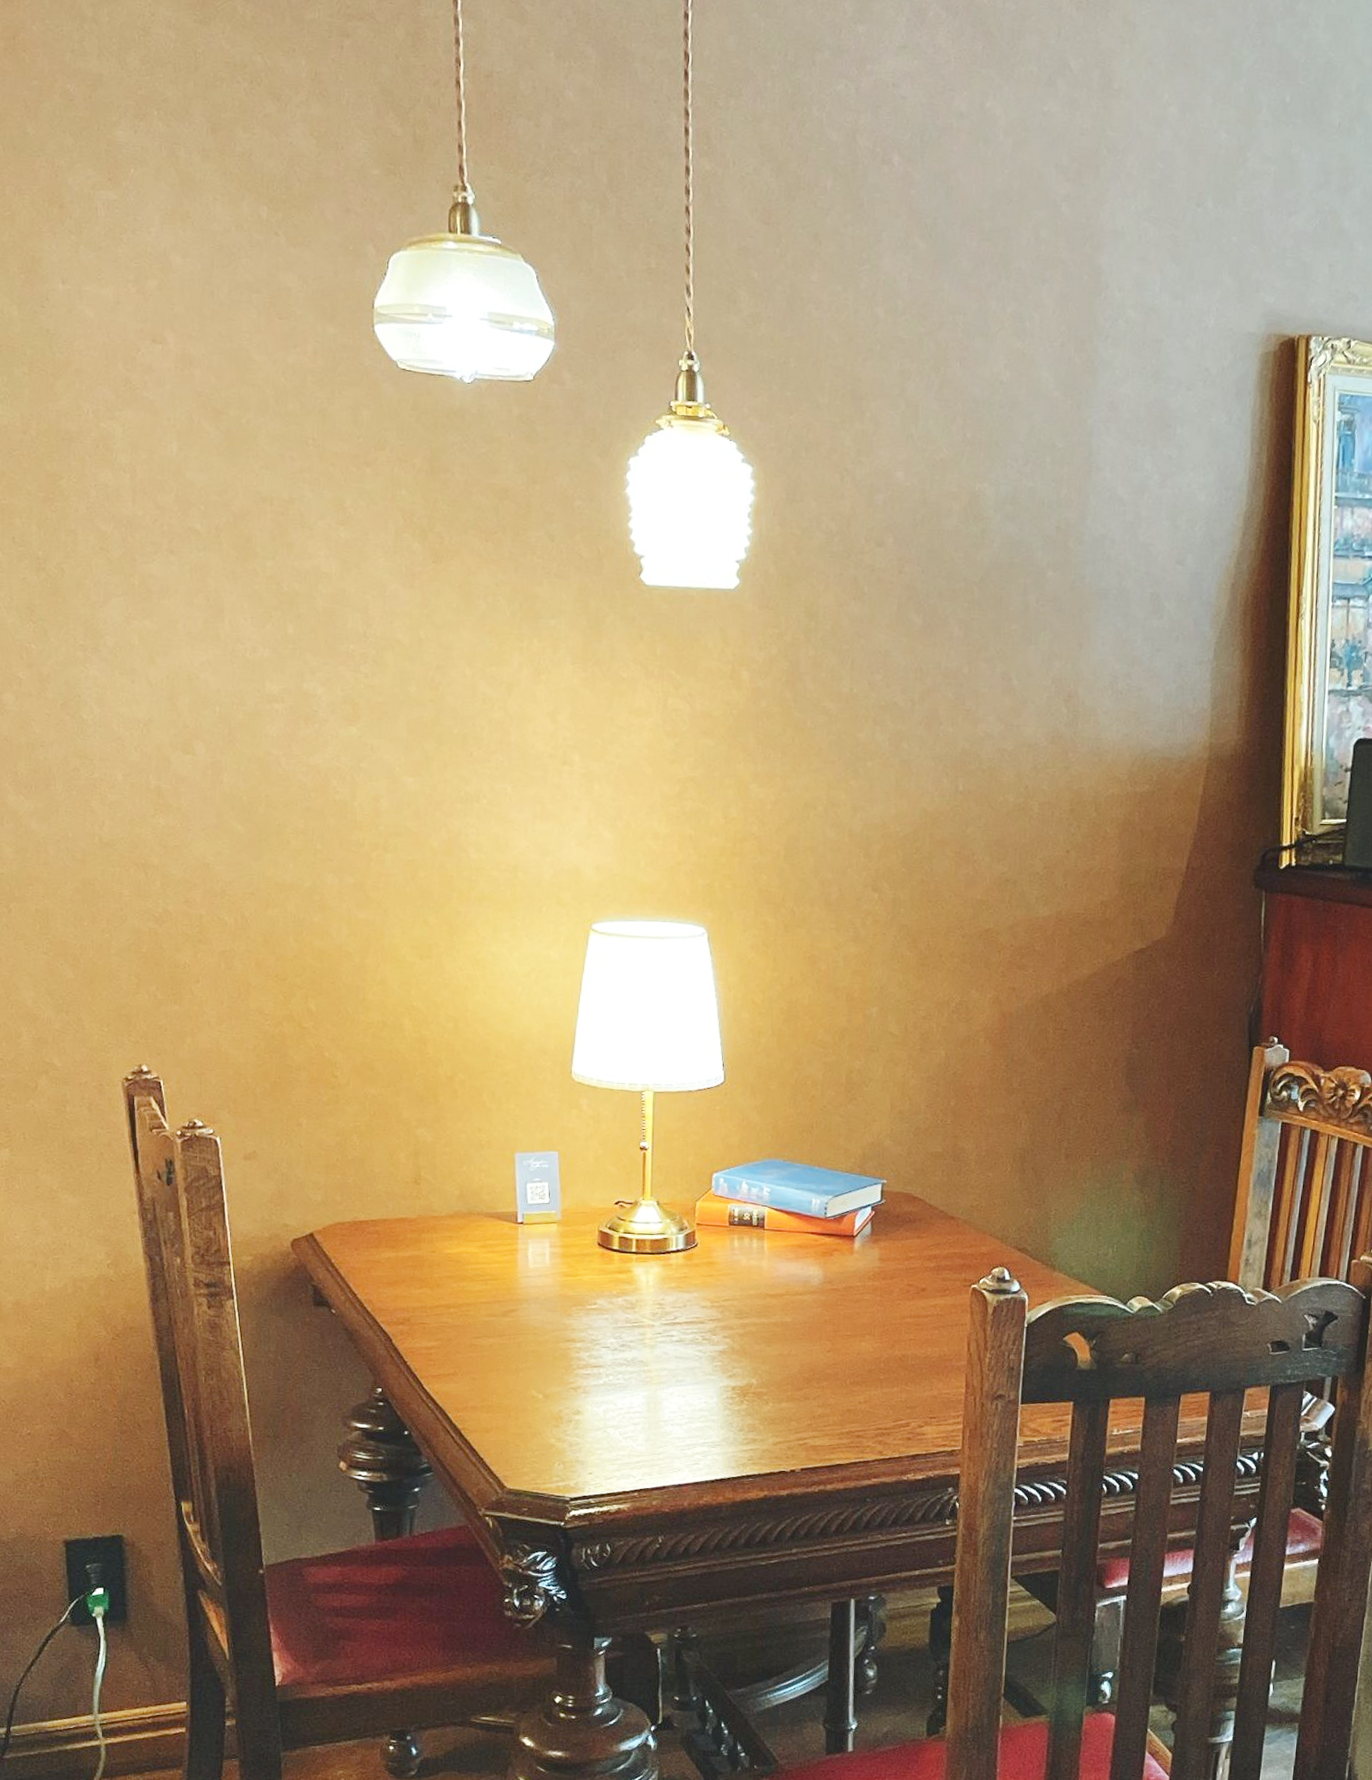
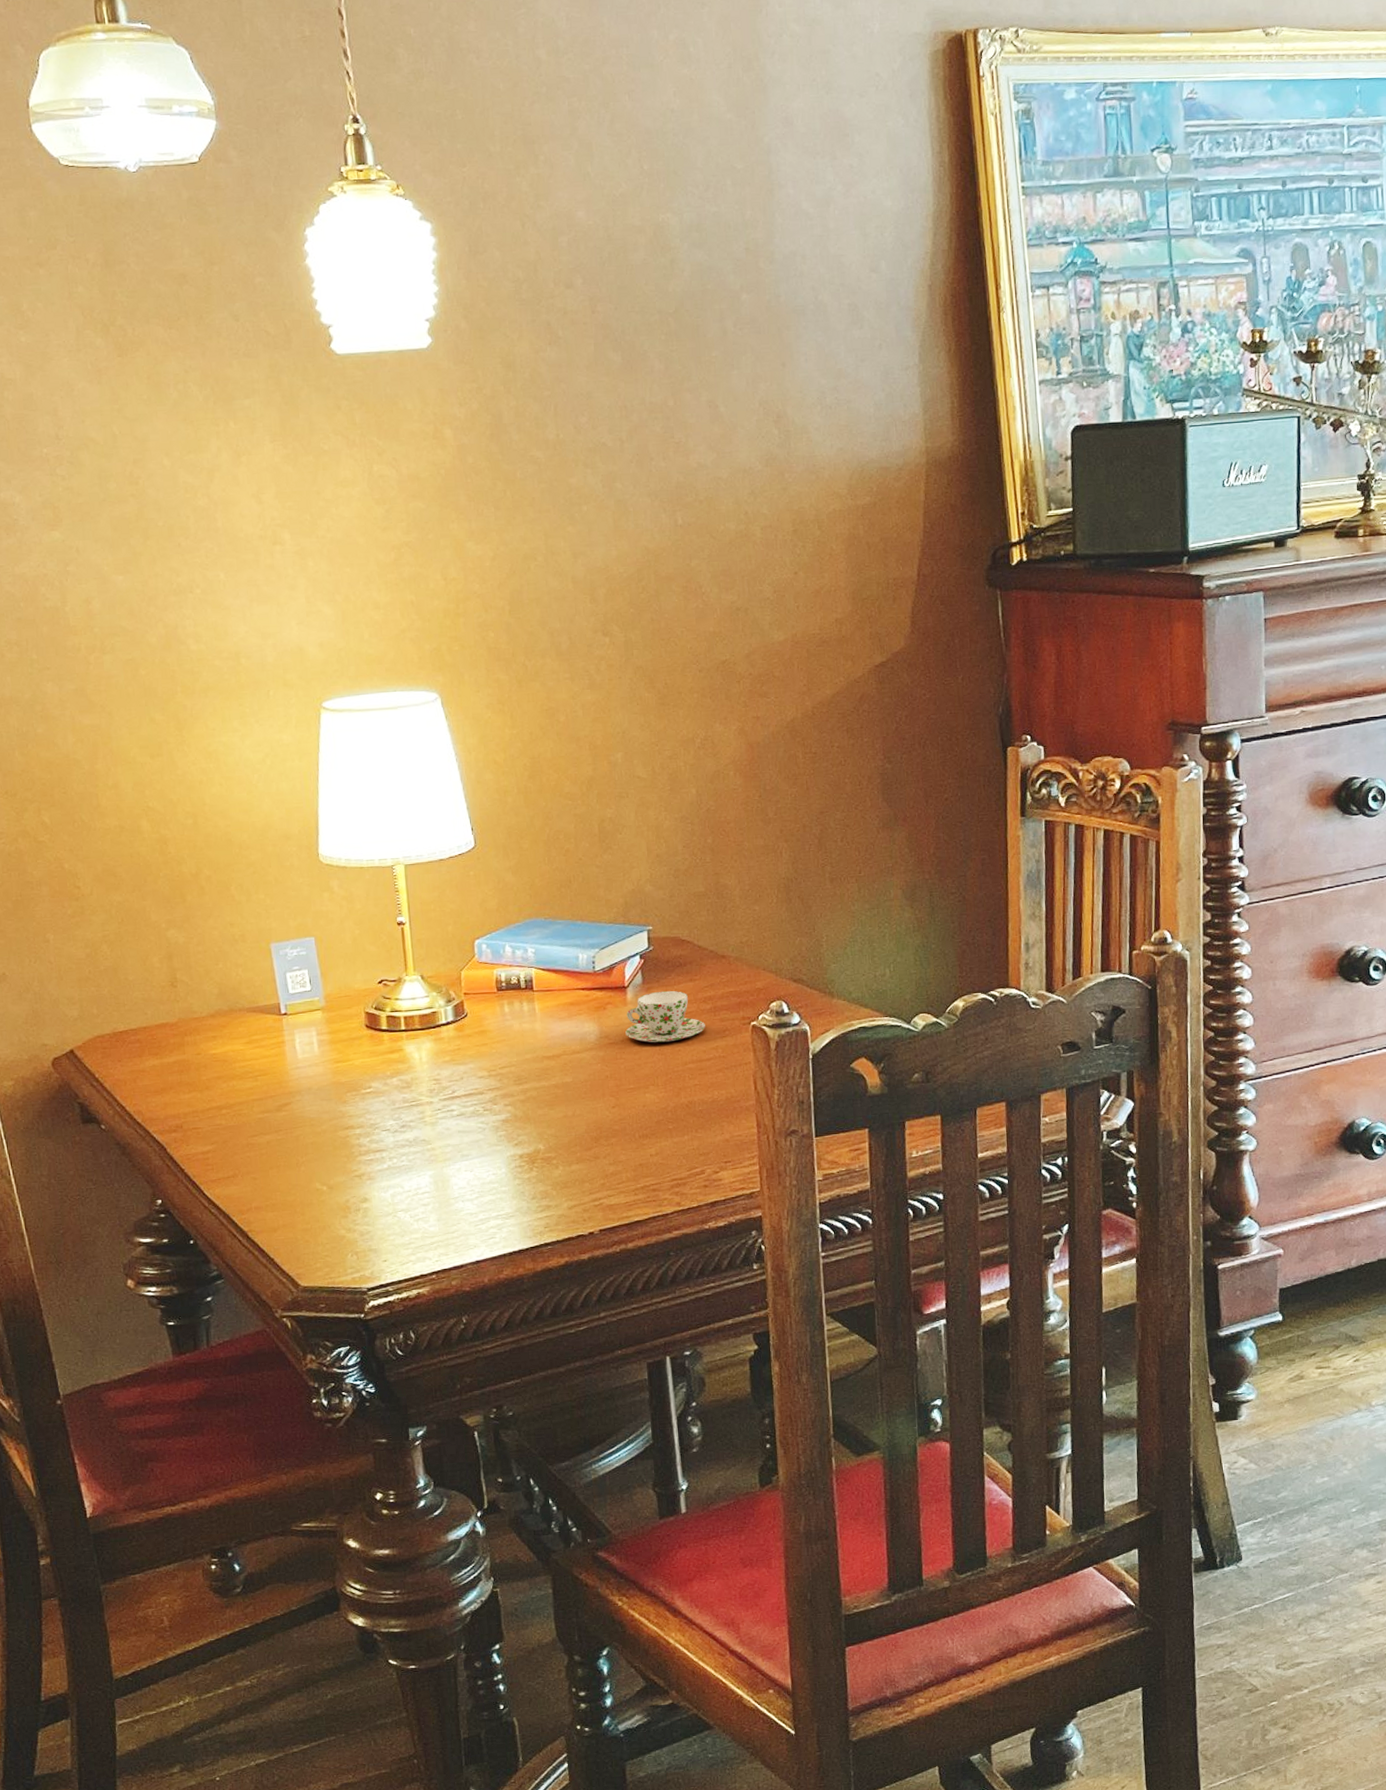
teacup: none [849,1244,927,1295] -> present [625,990,705,1043]

